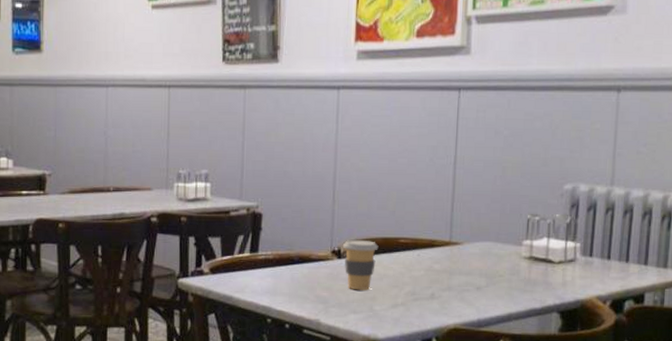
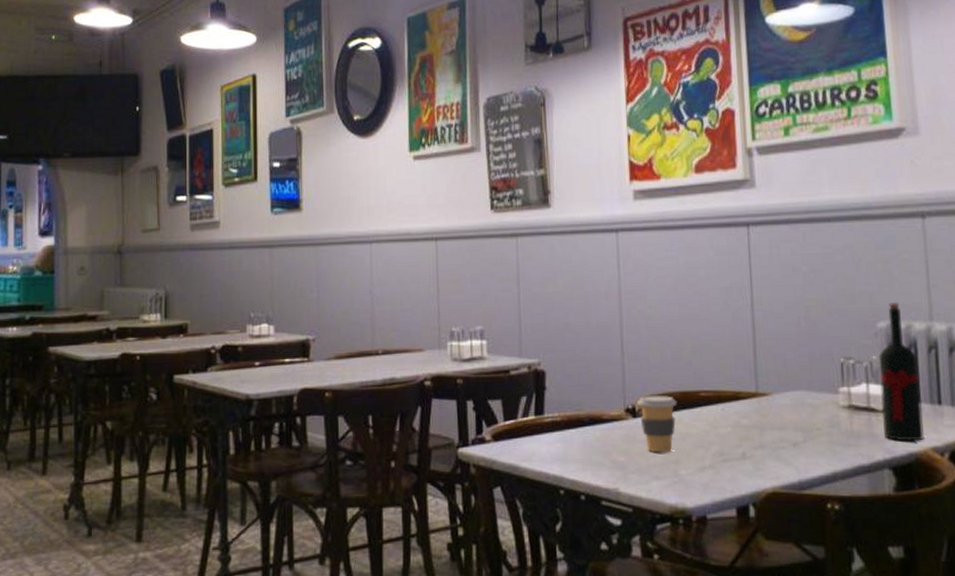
wine bottle: none [557,167,595,290] -> present [878,301,924,442]

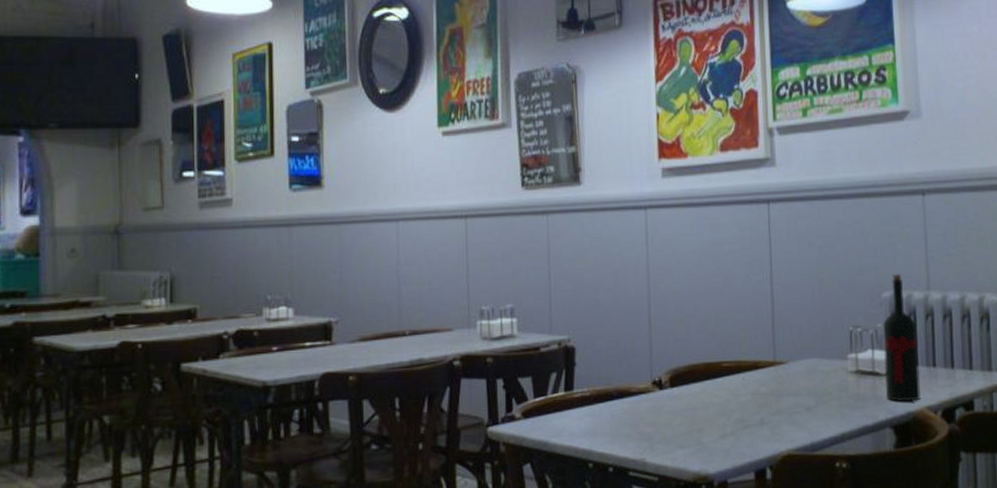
coffee cup: present [636,396,677,453] -> none [663,367,701,423]

